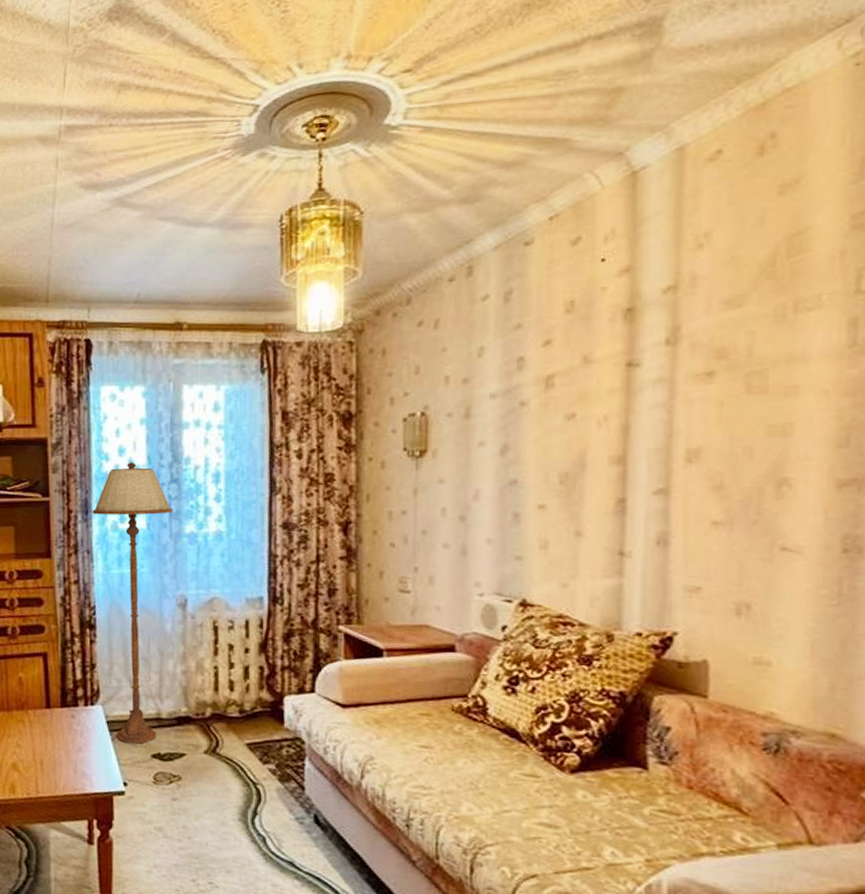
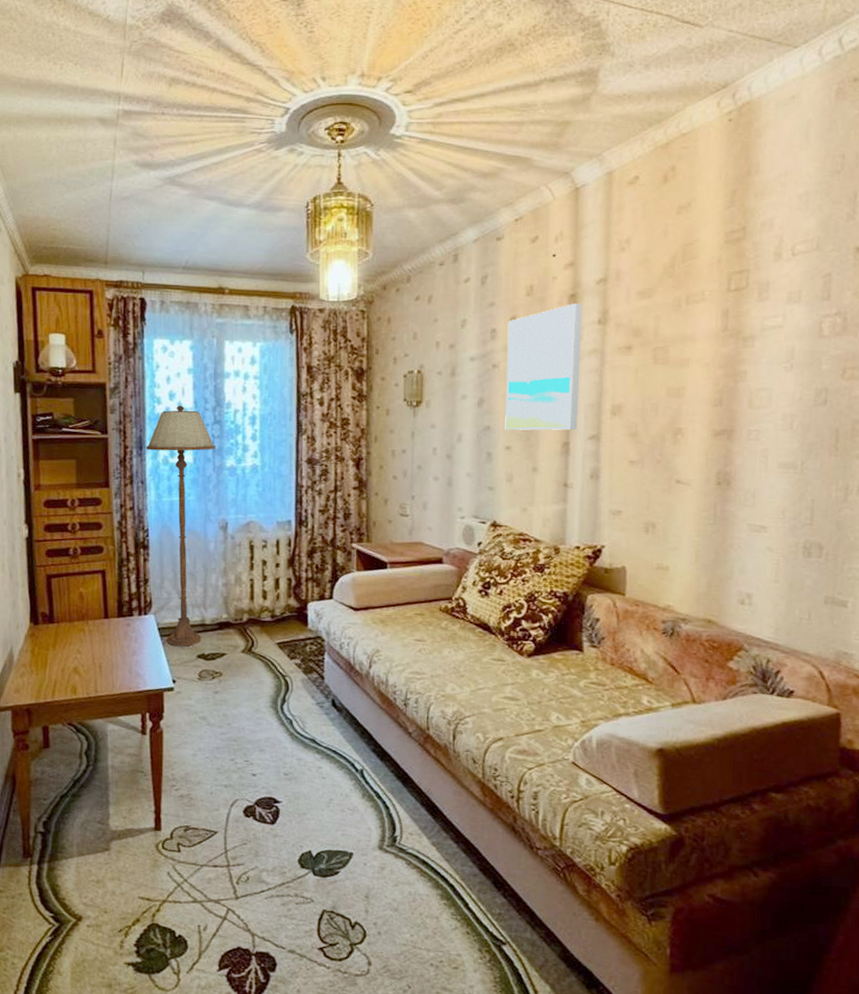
wall art: none [537,320,644,484] -> present [505,304,583,431]

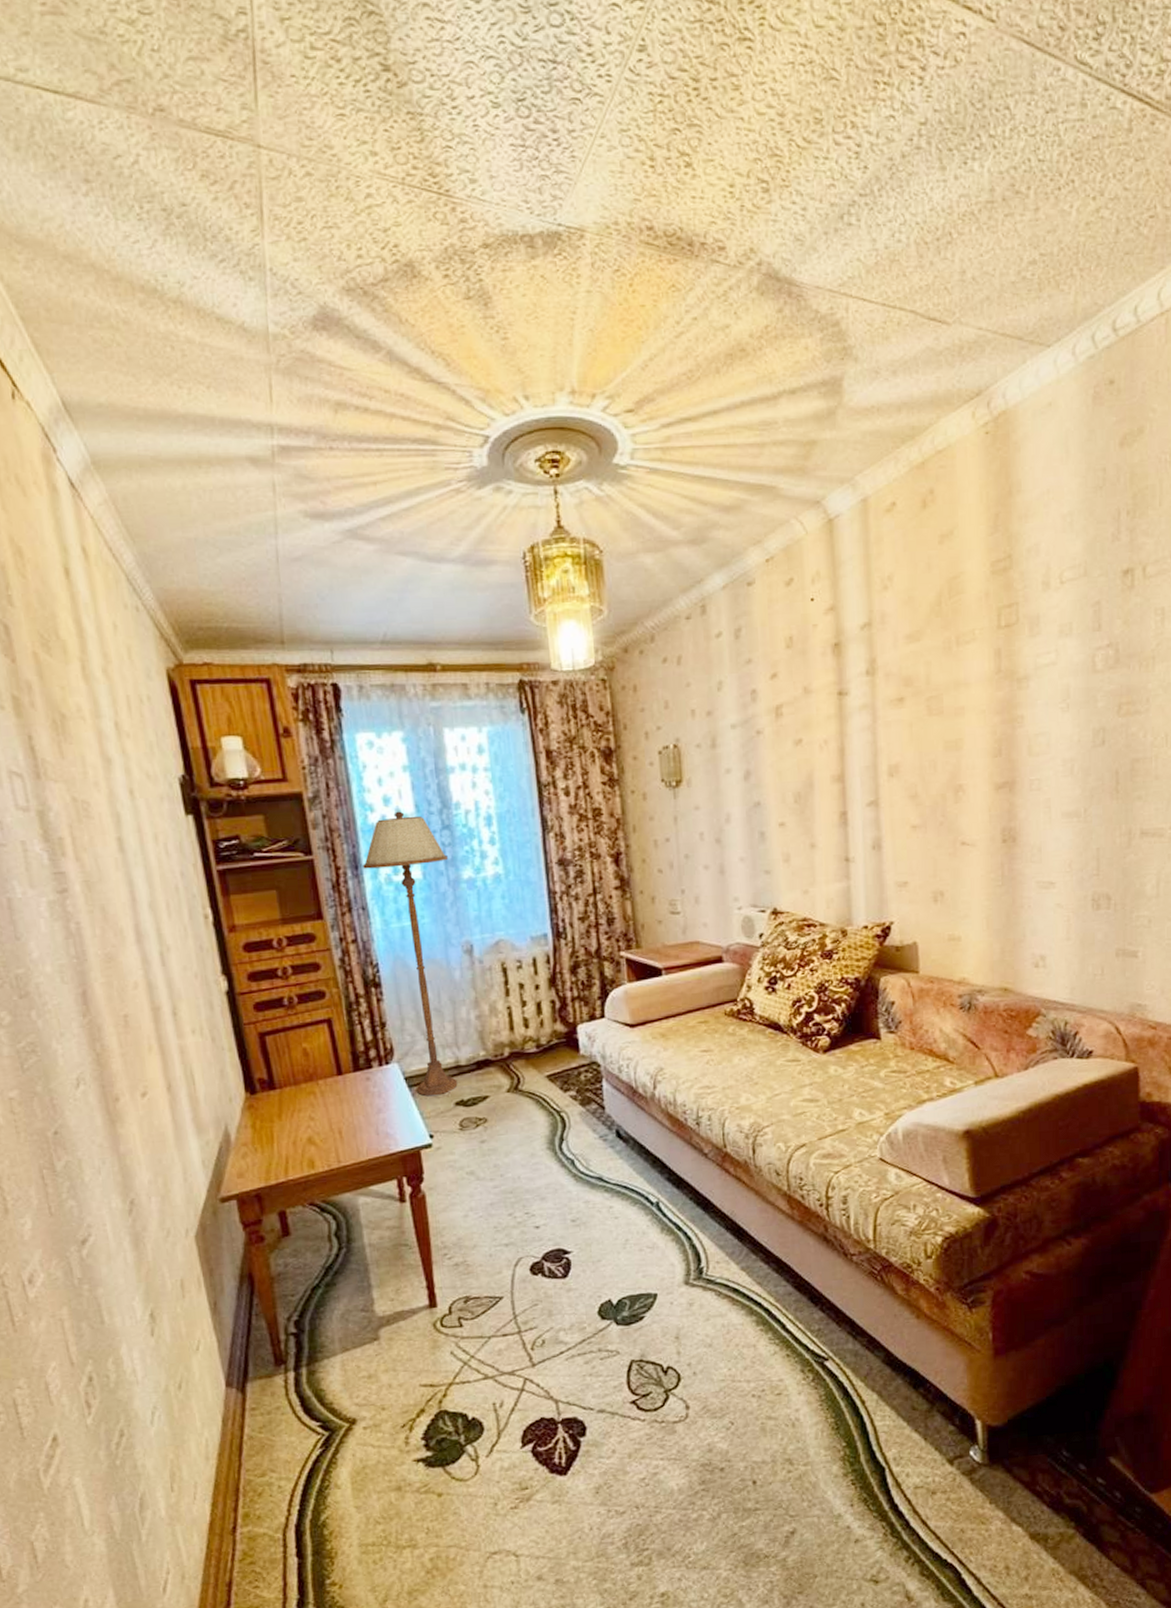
wall art: present [505,304,583,431] -> none [769,653,854,804]

